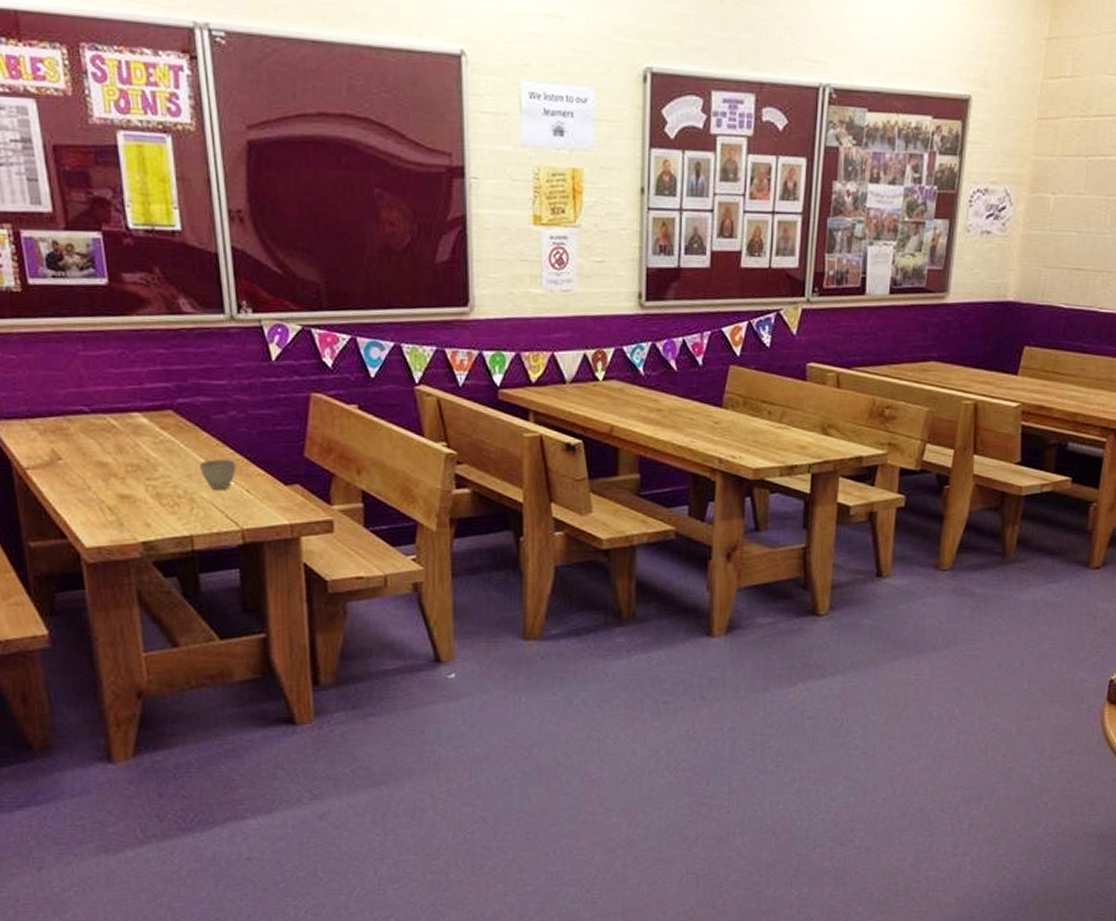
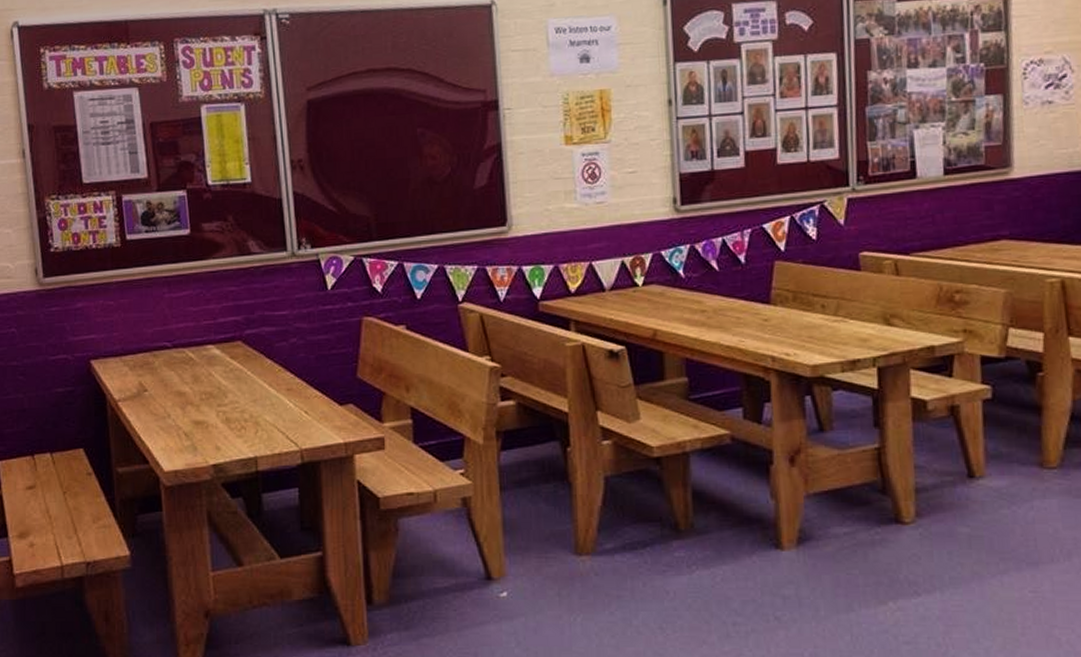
cup: present [199,459,237,490] -> none [264,383,296,412]

